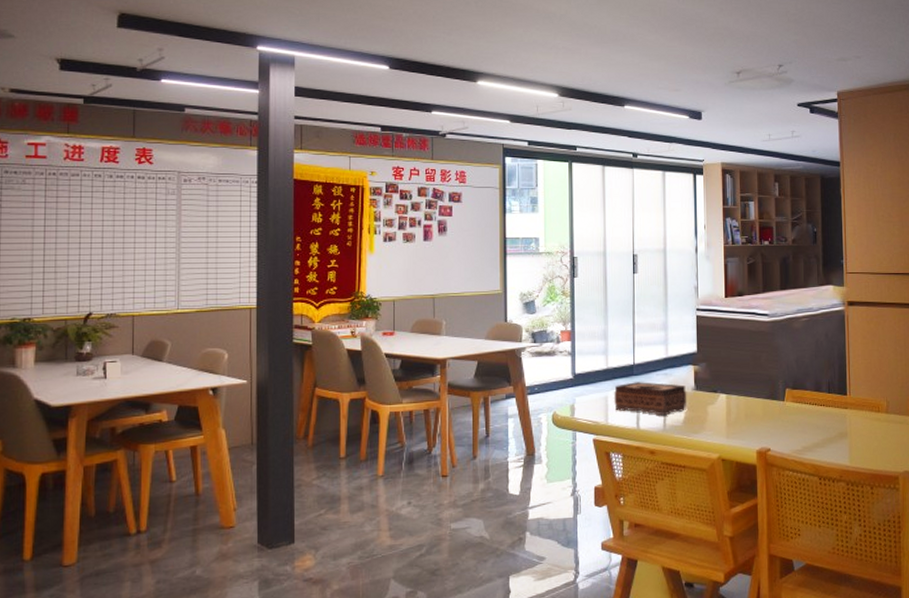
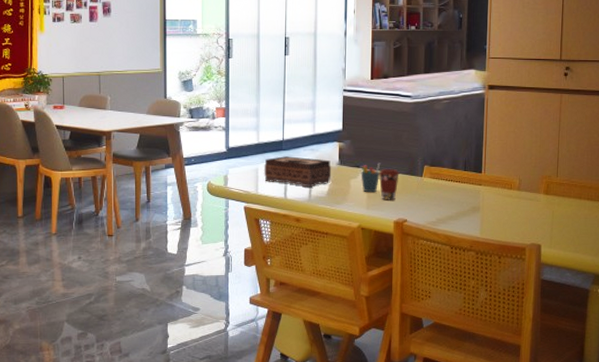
pen holder: none [718,387,740,420] -> present [361,163,381,193]
coffee cup: none [737,392,760,428] -> present [378,168,400,200]

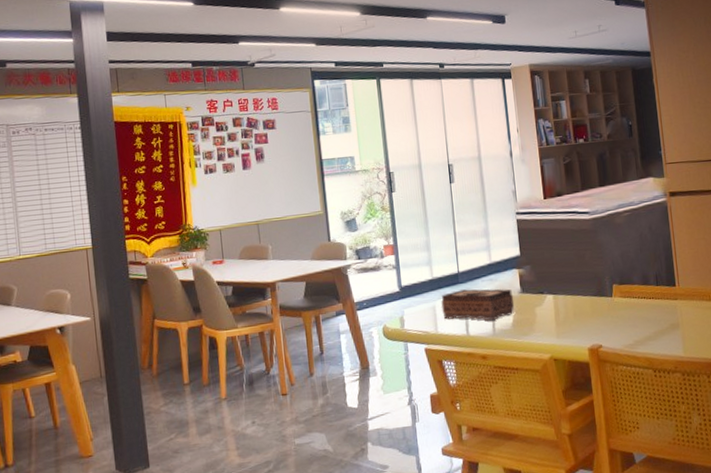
pen holder: present [361,163,381,193] -> none [545,286,566,320]
coffee cup: present [378,168,400,200] -> none [564,291,588,327]

